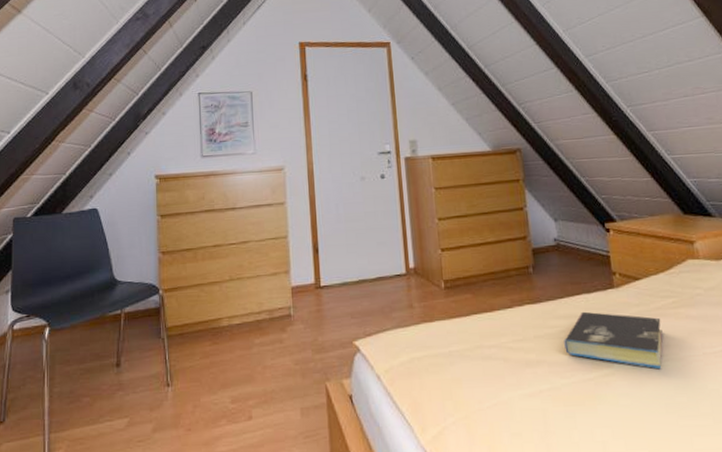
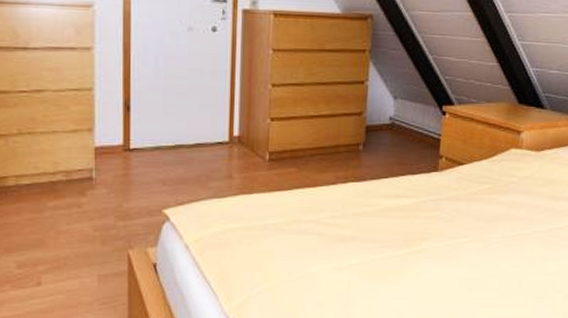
book: present [564,311,663,370] -> none [380,192,474,249]

